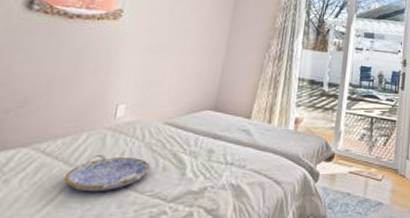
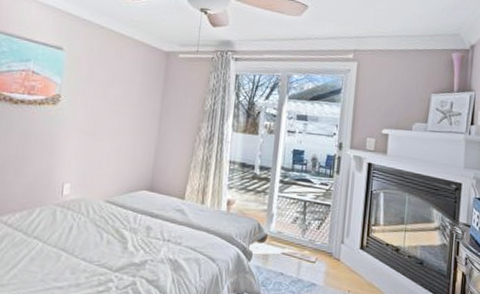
serving tray: present [64,154,151,192] -> none [25,226,97,260]

